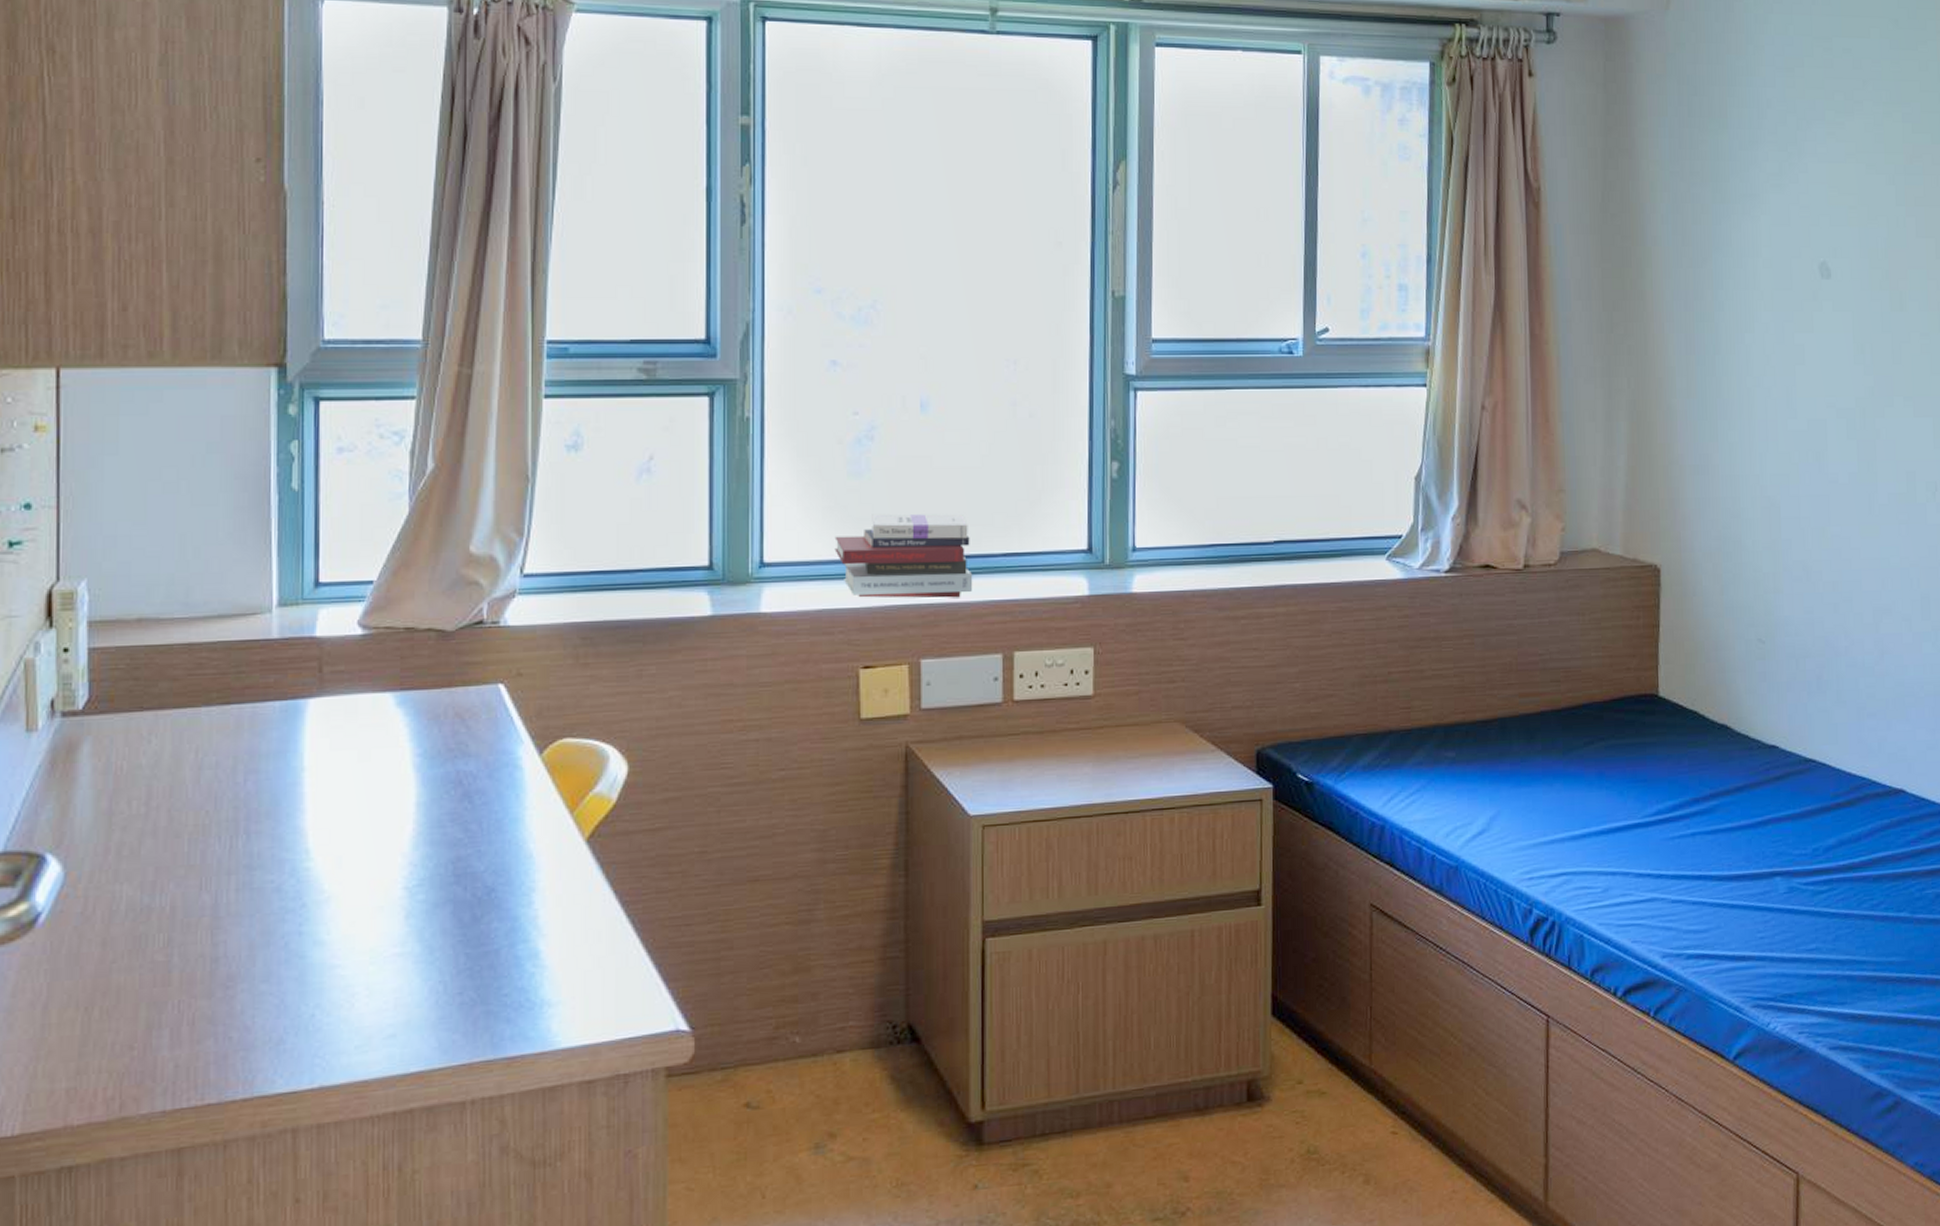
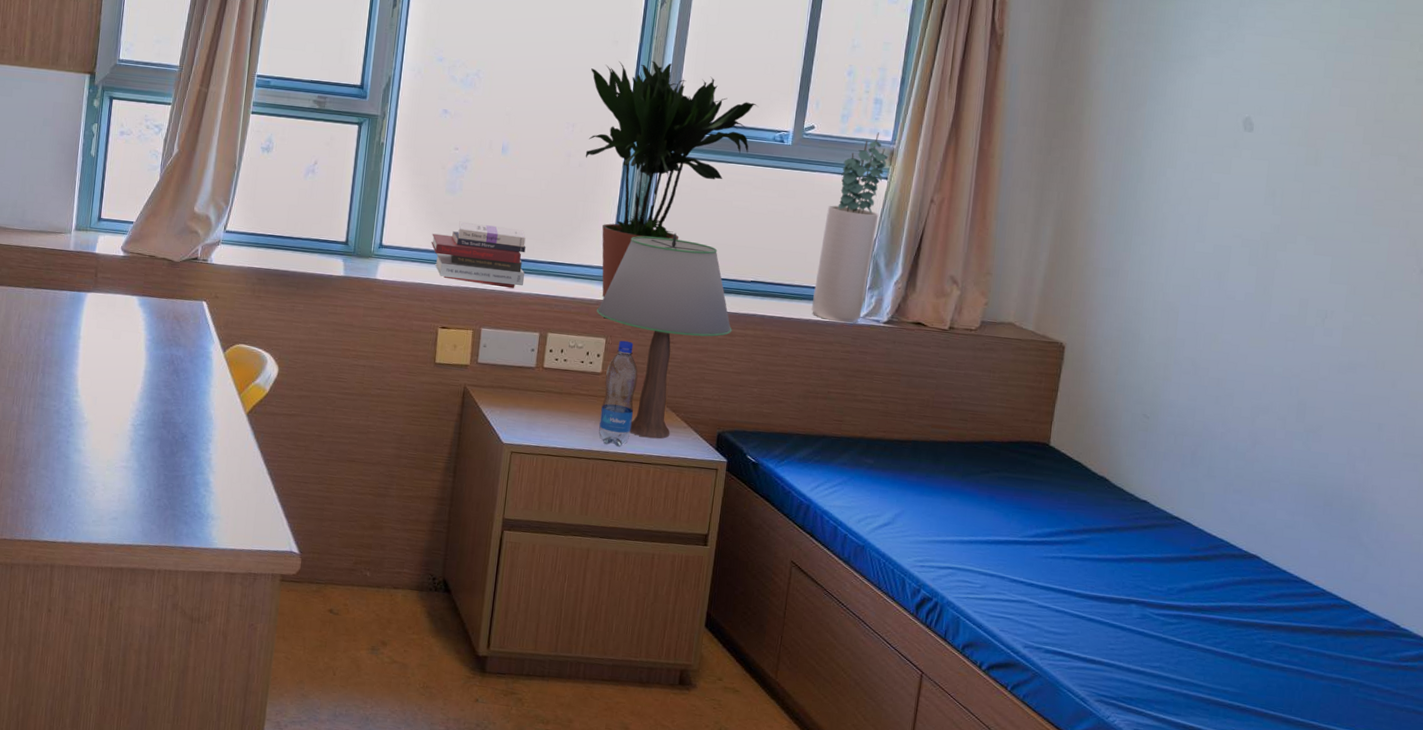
potted plant: none [1030,264,1256,591] -> present [585,60,759,297]
table lamp: none [1077,491,1258,774] -> present [596,233,732,439]
bottle: none [1098,646,1143,794] -> present [598,340,638,448]
vase: none [1354,327,1424,579] -> present [811,132,889,323]

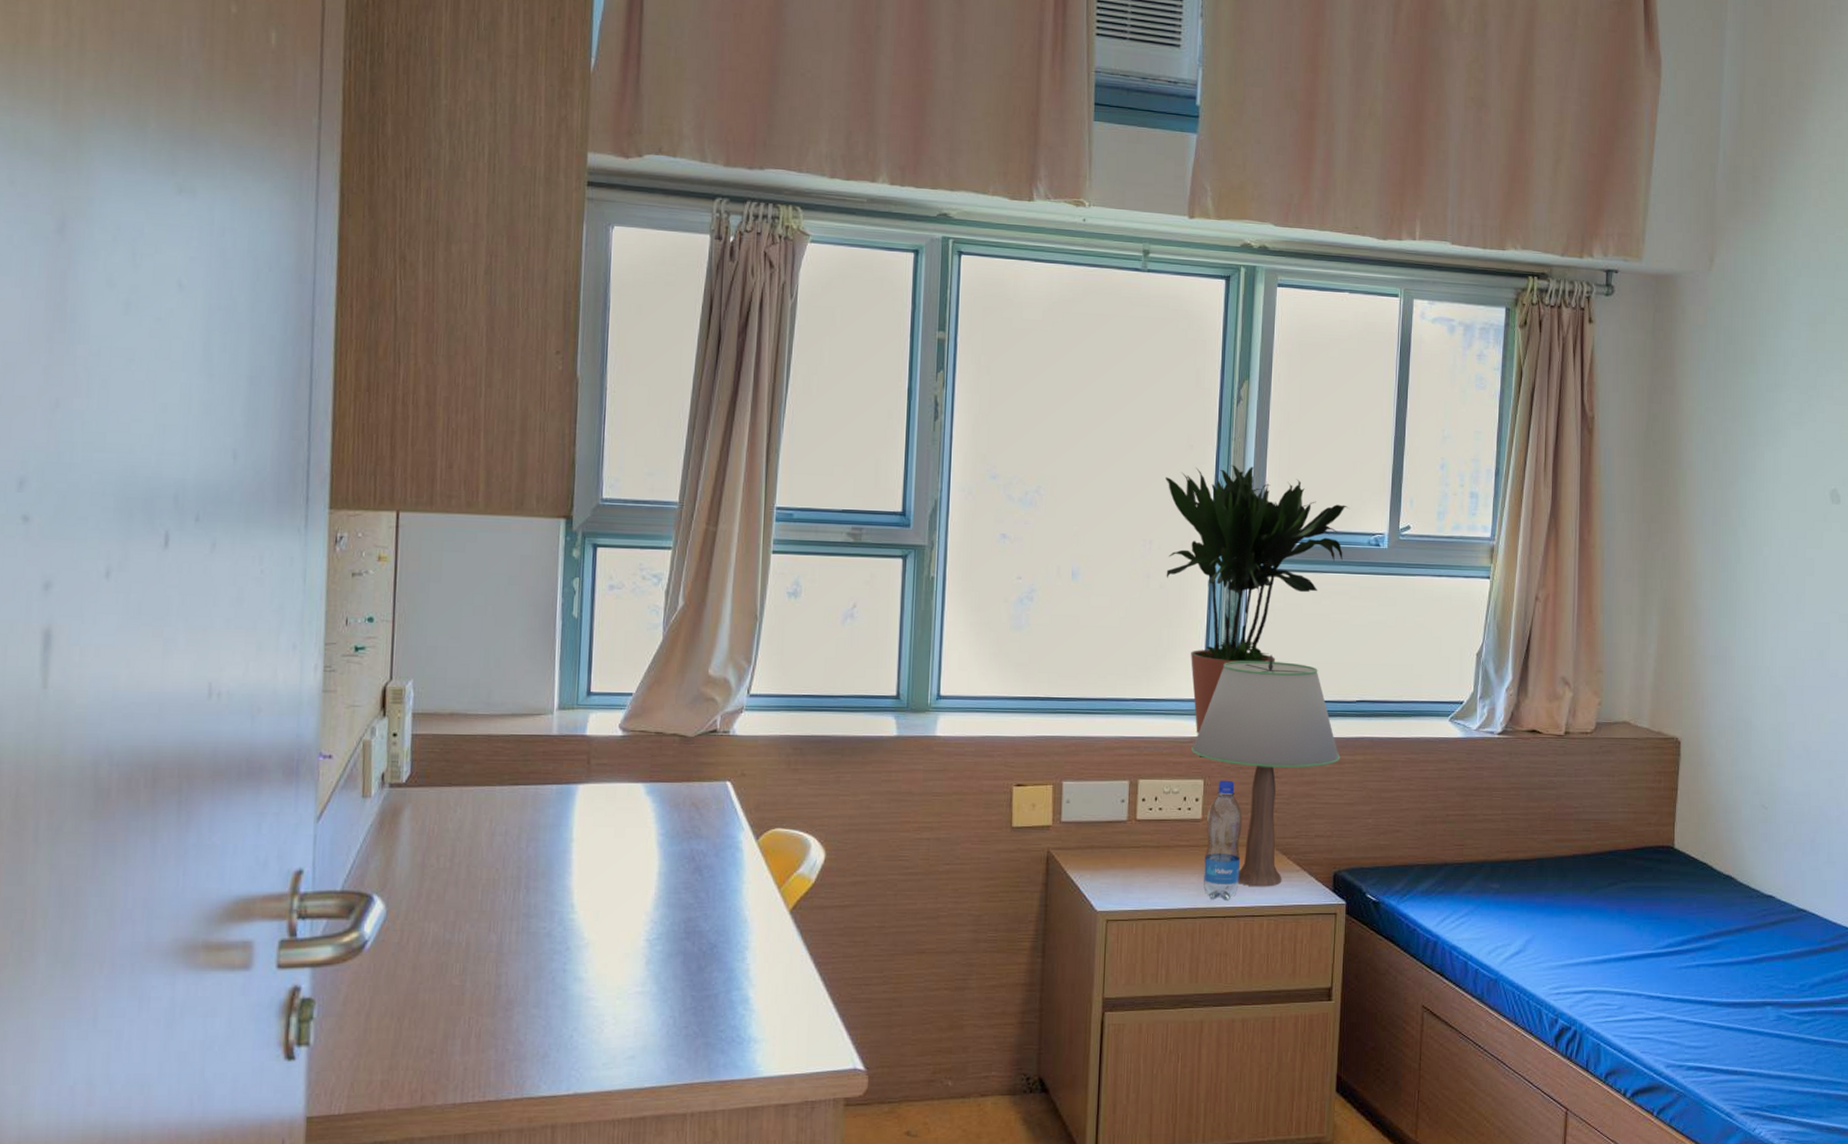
books: present [431,221,526,289] -> none [997,661,1108,733]
vase: present [811,132,889,323] -> none [1422,528,1489,738]

